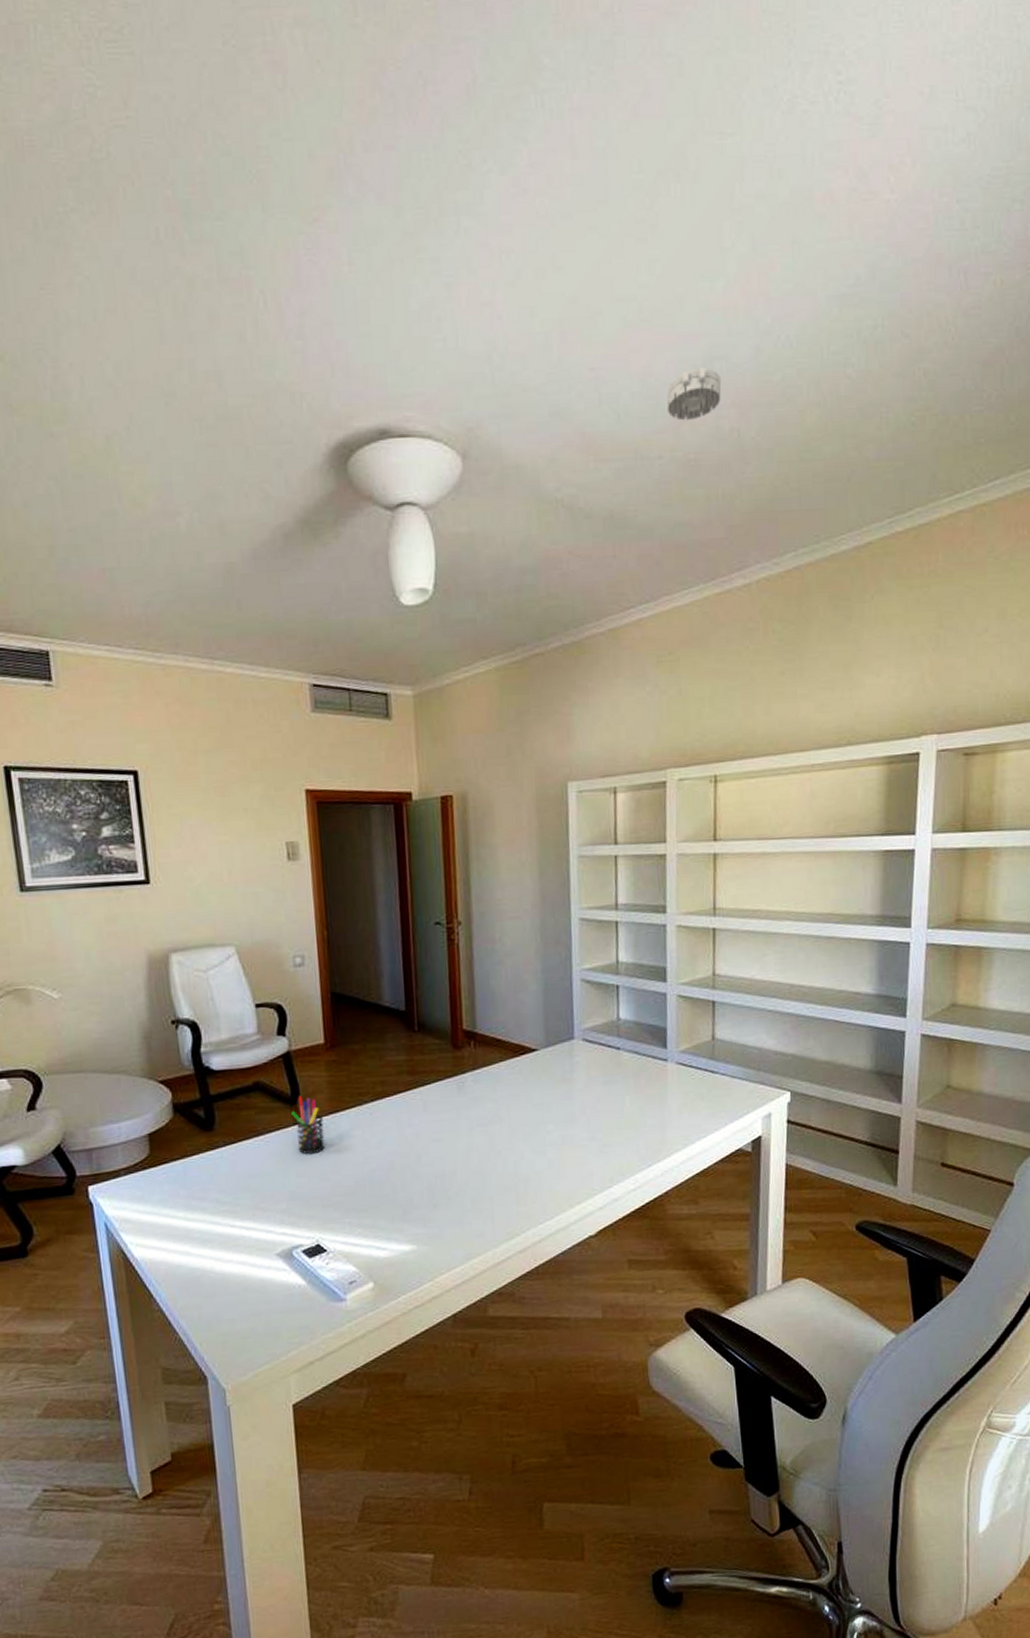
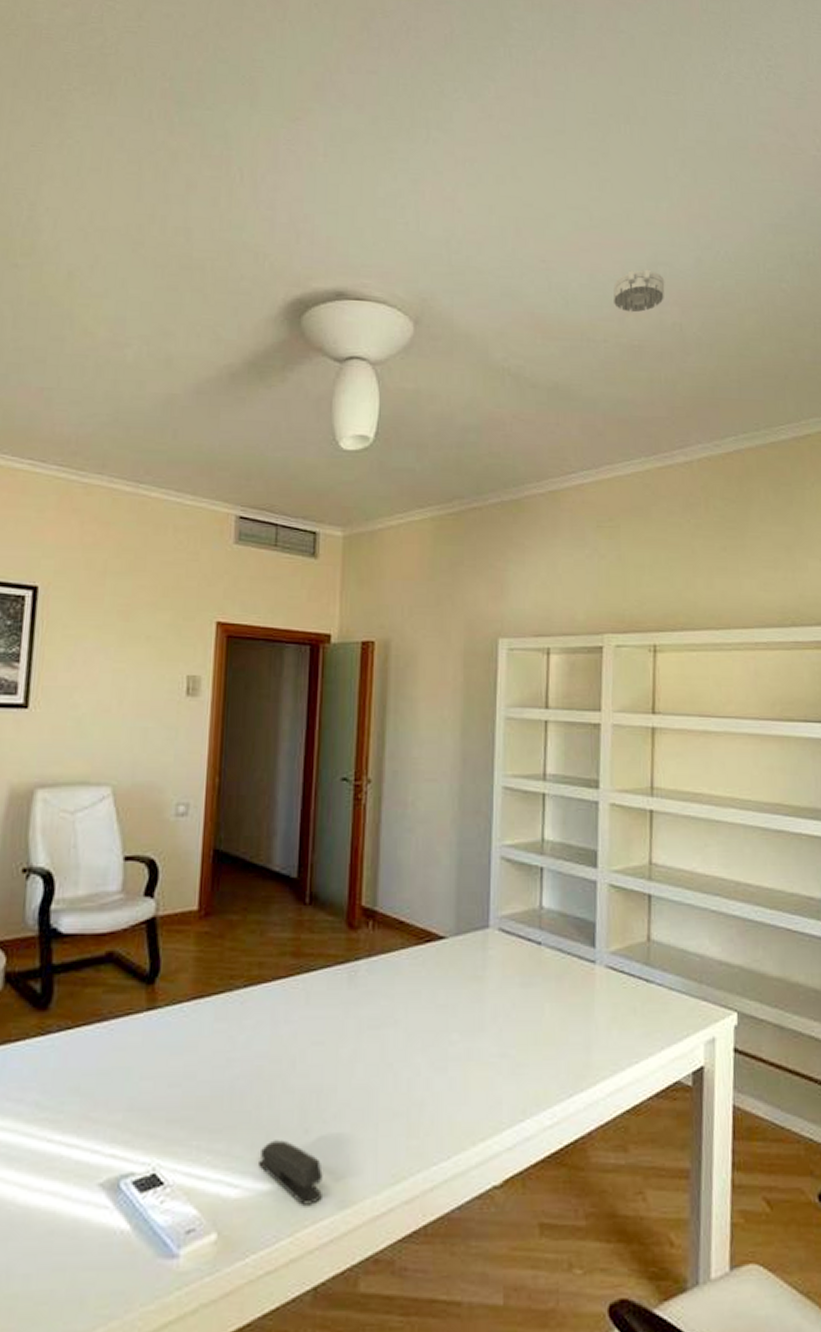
pen holder: present [291,1096,325,1154] -> none [146,973,183,1049]
stapler: none [400,1213,453,1259] -> present [259,1140,323,1205]

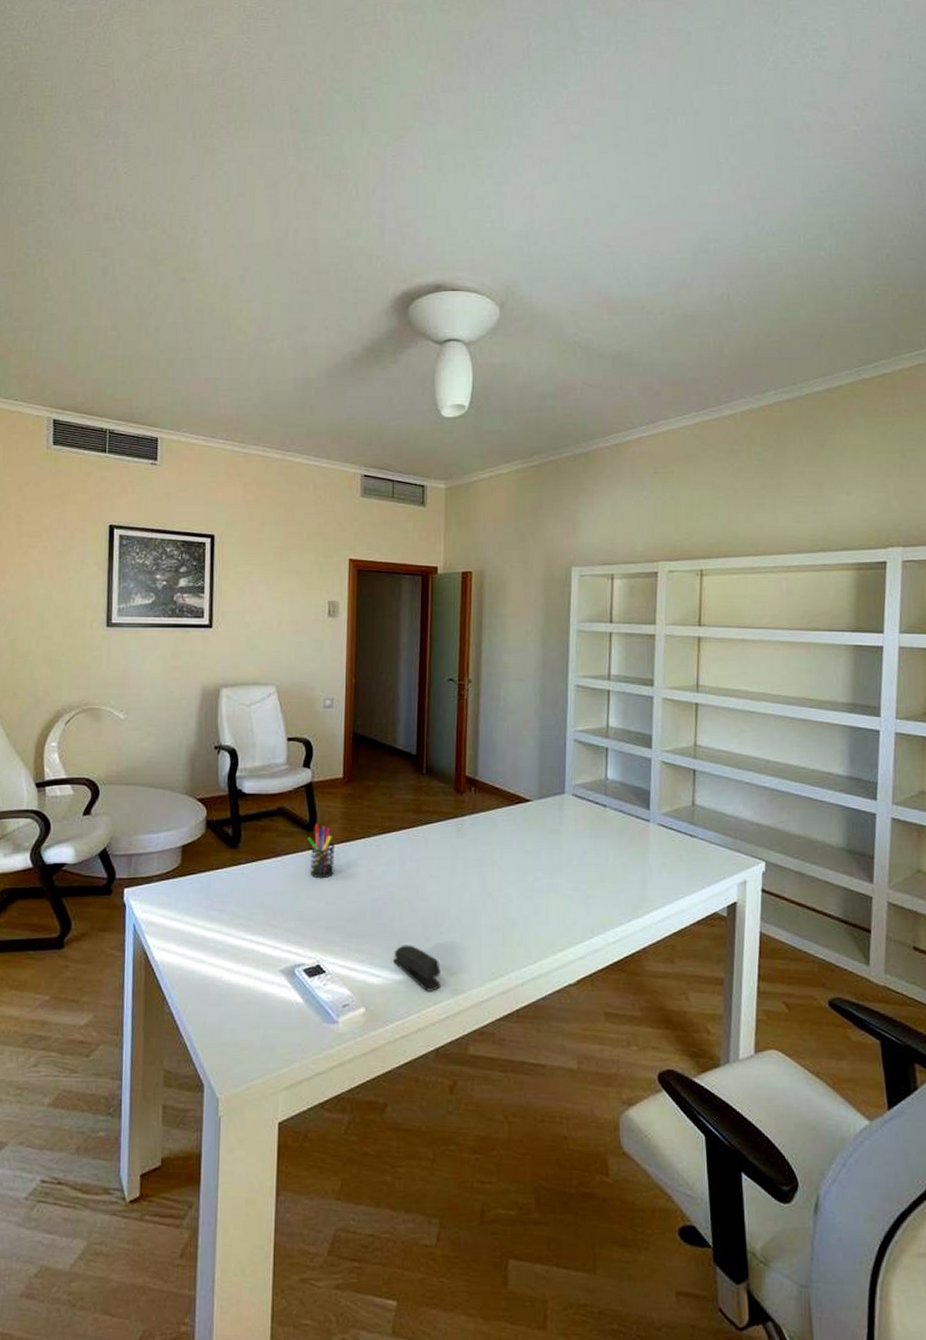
pen holder: none [146,973,183,1049] -> present [308,823,335,878]
smoke detector: present [613,269,665,313] -> none [670,247,715,287]

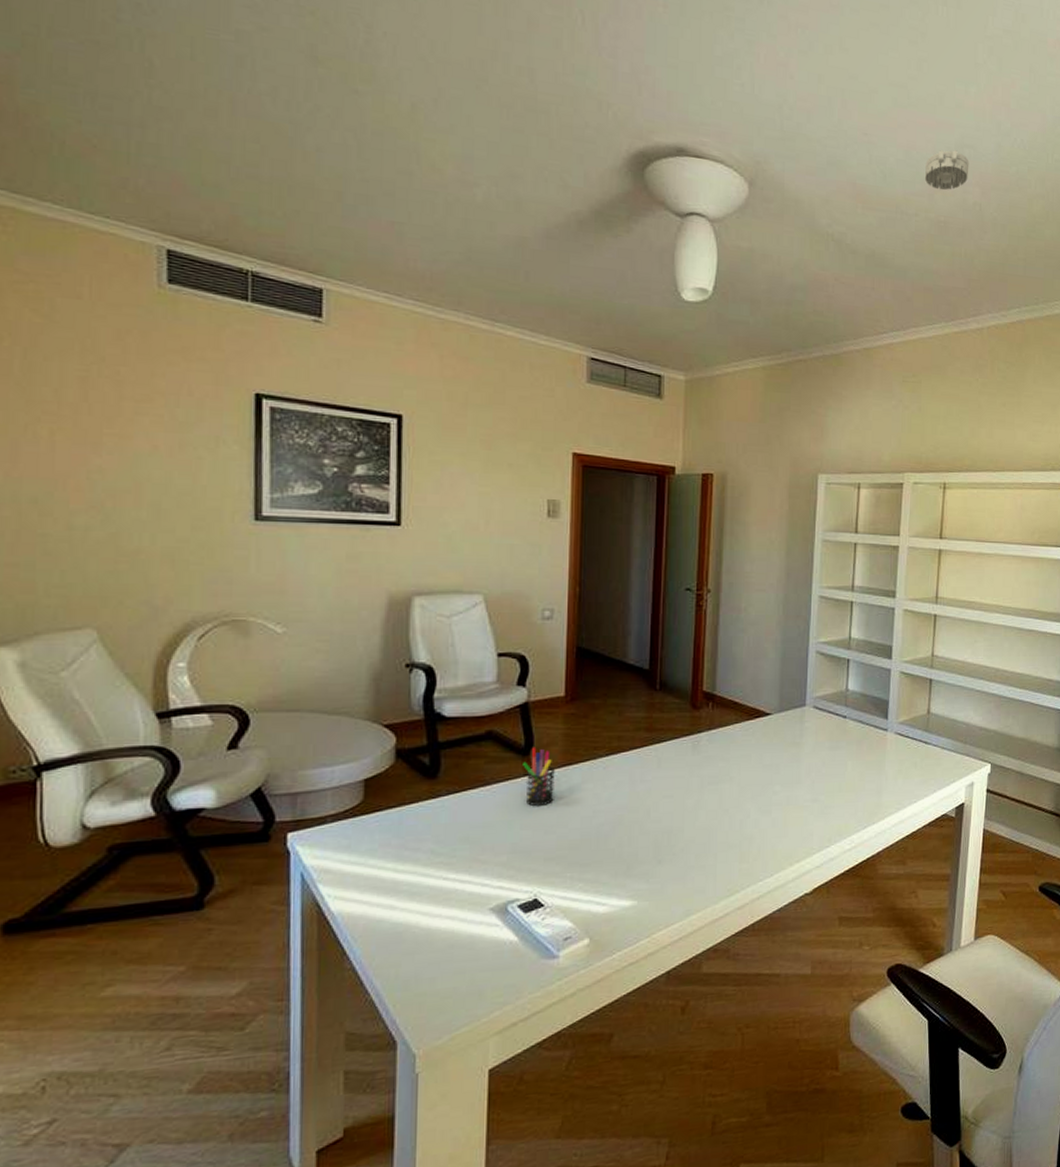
stapler: present [393,945,441,991] -> none [622,869,673,915]
smoke detector: none [670,247,715,287] -> present [925,150,969,190]

